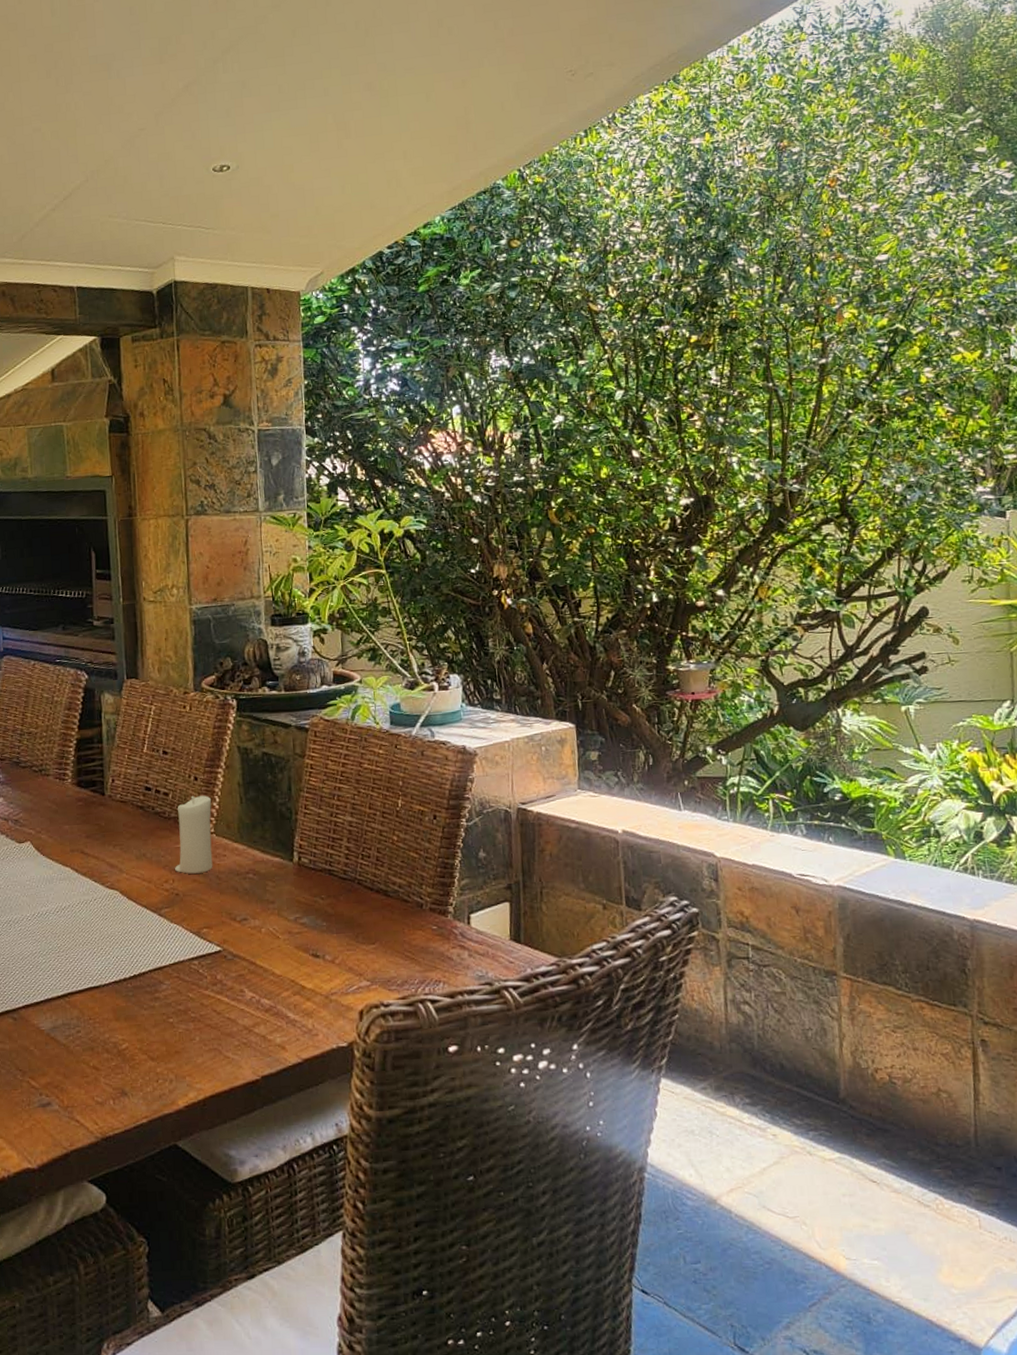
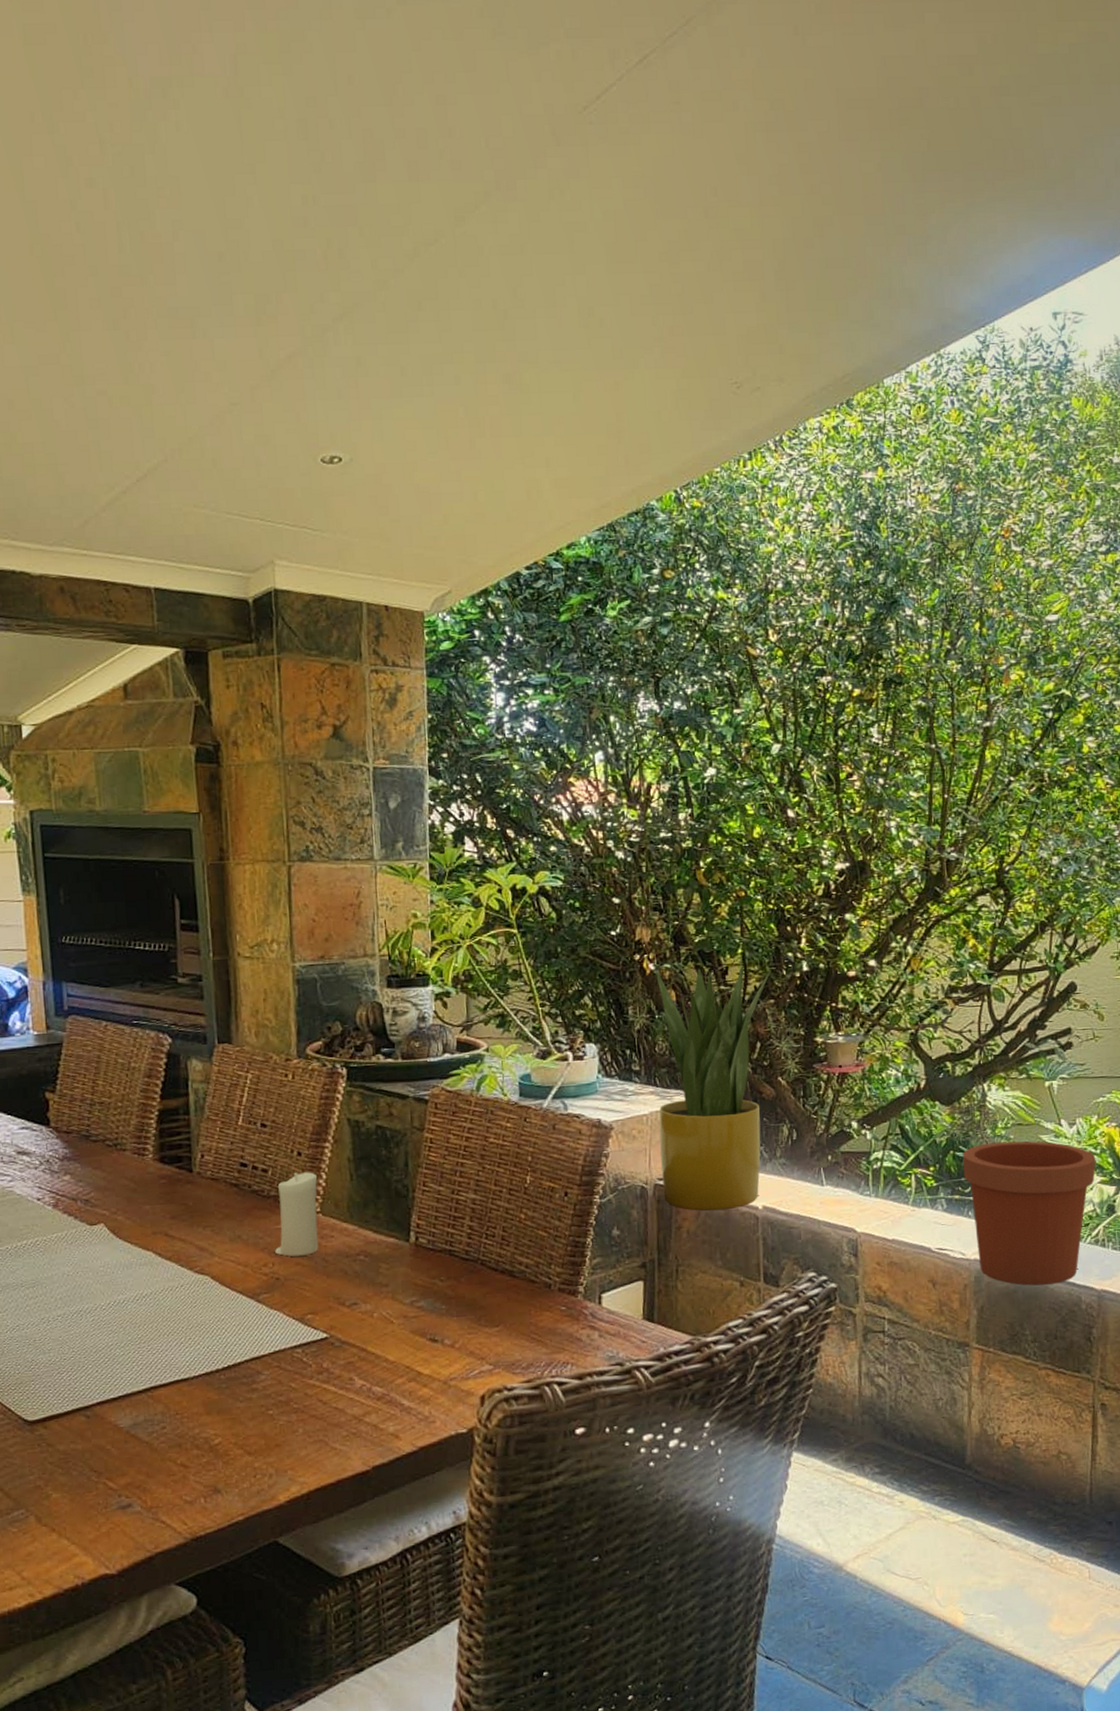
planter: none [513,591,622,835] -> present [655,958,771,1212]
flower pot: none [819,766,960,915] -> present [962,1140,1096,1286]

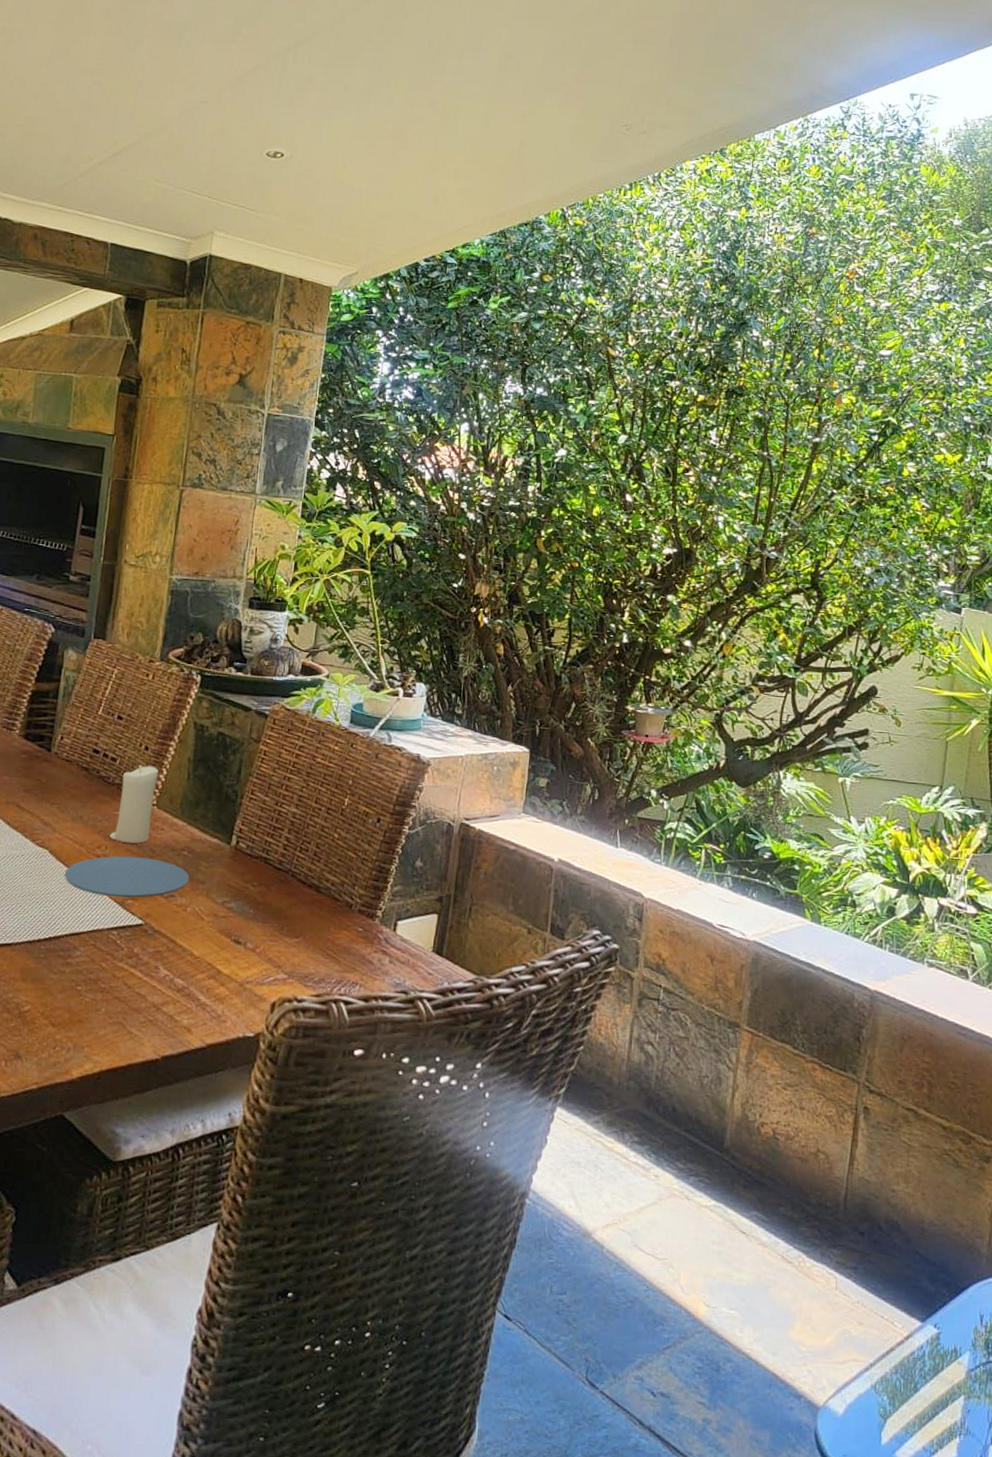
plate: none [232,1268,371,1315] -> present [64,856,190,898]
planter: present [655,958,771,1212] -> none [467,623,594,858]
flower pot: present [962,1140,1096,1286] -> none [751,829,881,978]

